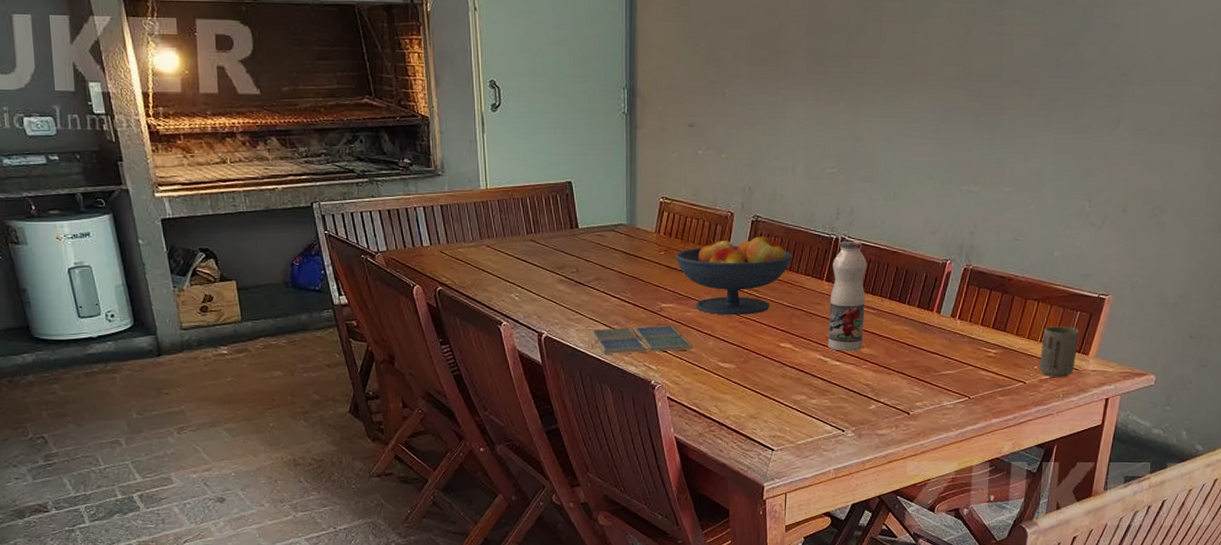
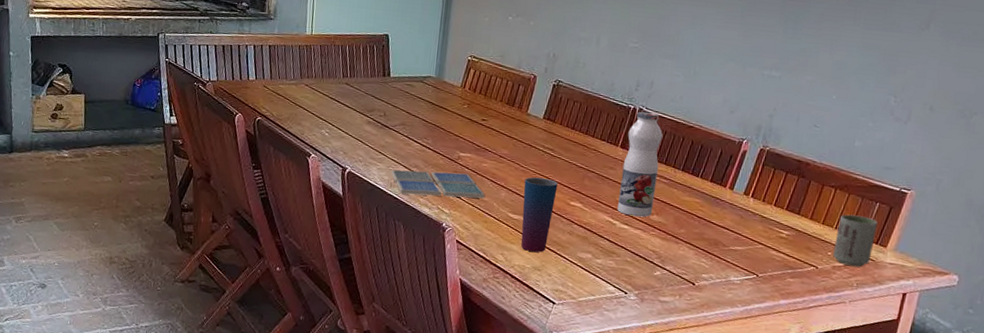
fruit bowl: present [675,236,793,316] -> none [477,97,590,172]
cup: none [731,322,766,399] -> present [521,177,558,252]

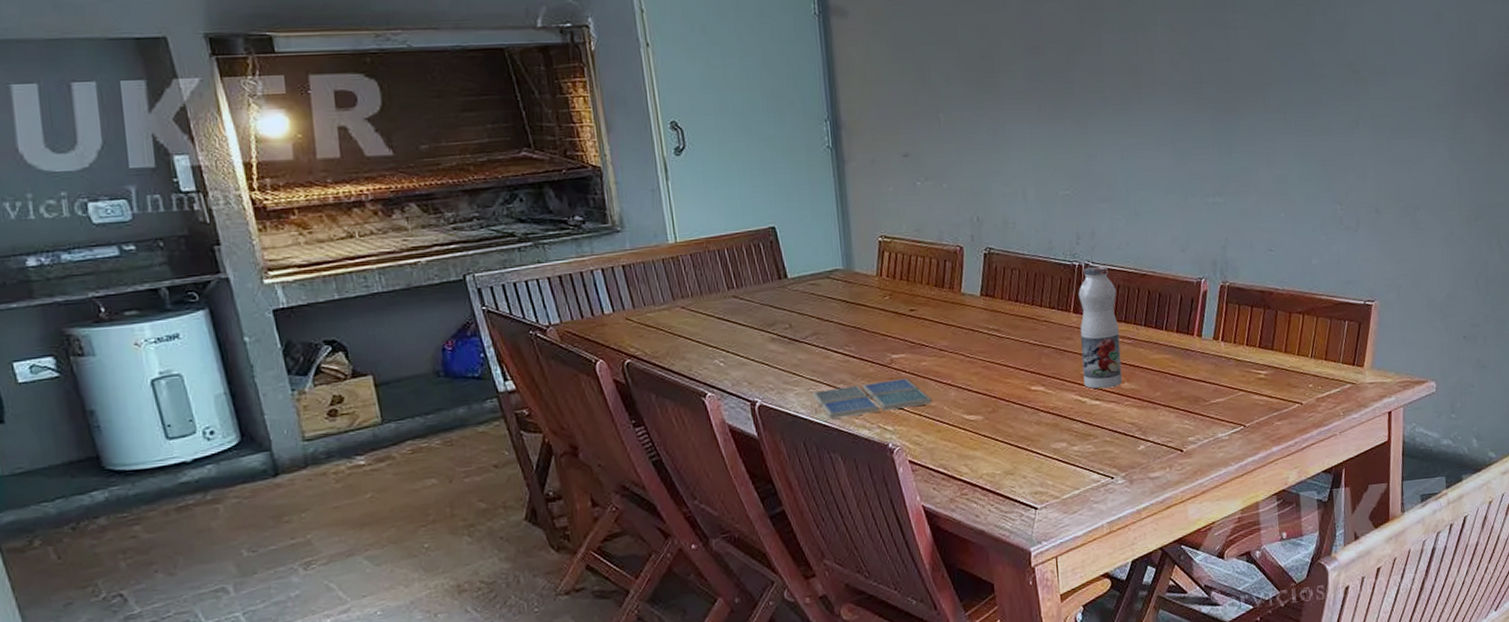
cup: present [521,177,558,252] -> none [974,365,1015,455]
cup: present [833,214,878,268] -> none [1313,338,1351,395]

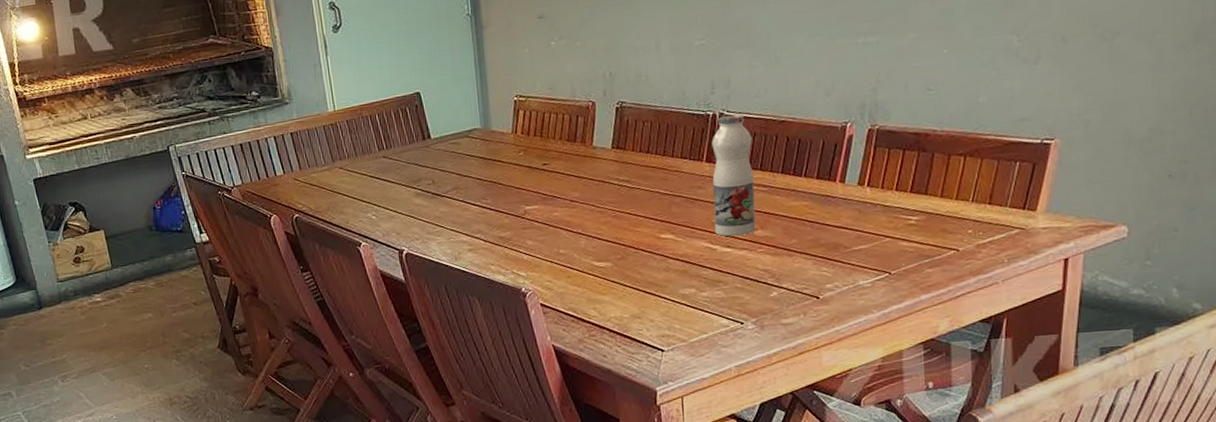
drink coaster: present [813,378,931,419] -> none [453,227,562,265]

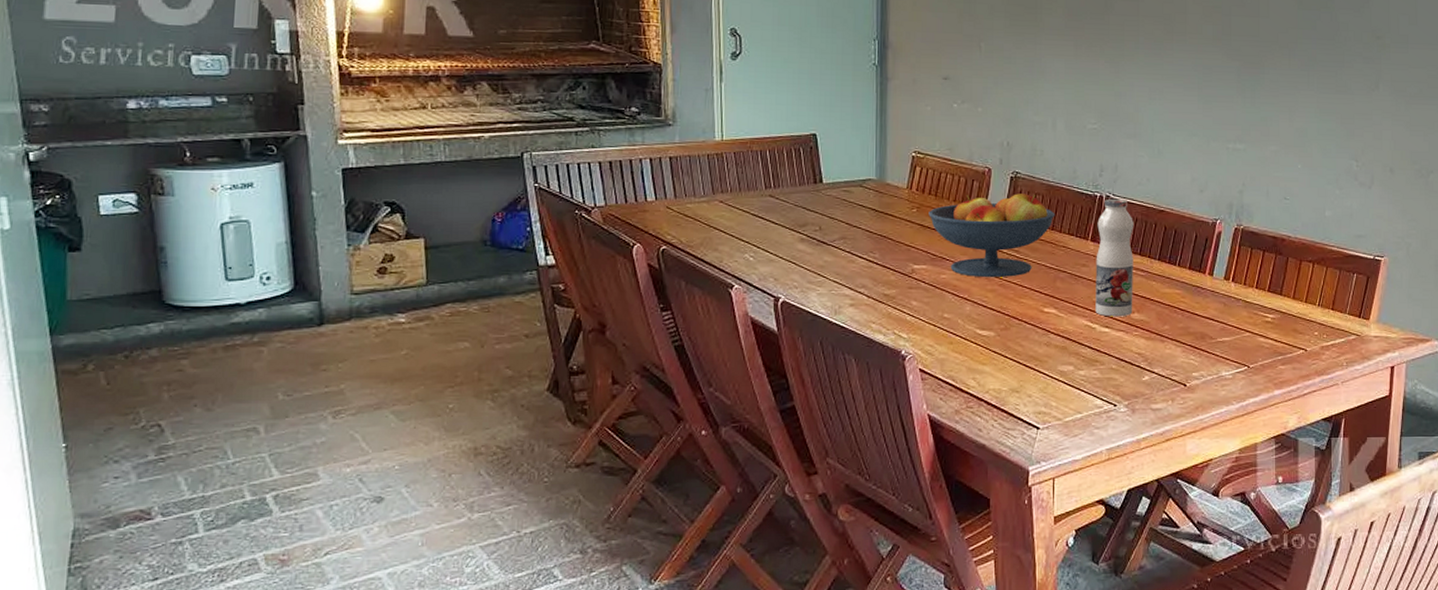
fruit bowl: none [535,121,666,212] -> present [928,193,1055,278]

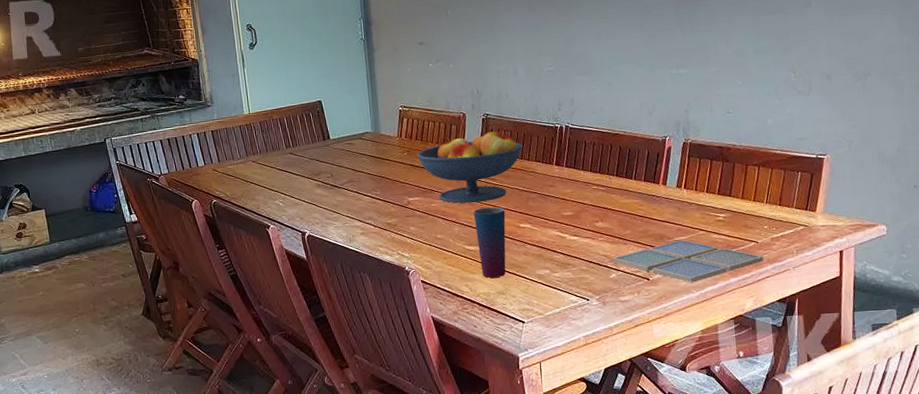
cup: none [990,285,1028,371] -> present [473,207,506,278]
beverage bottle: present [1095,198,1133,317] -> none [560,127,597,227]
drink coaster: none [1147,341,1312,392] -> present [612,239,764,283]

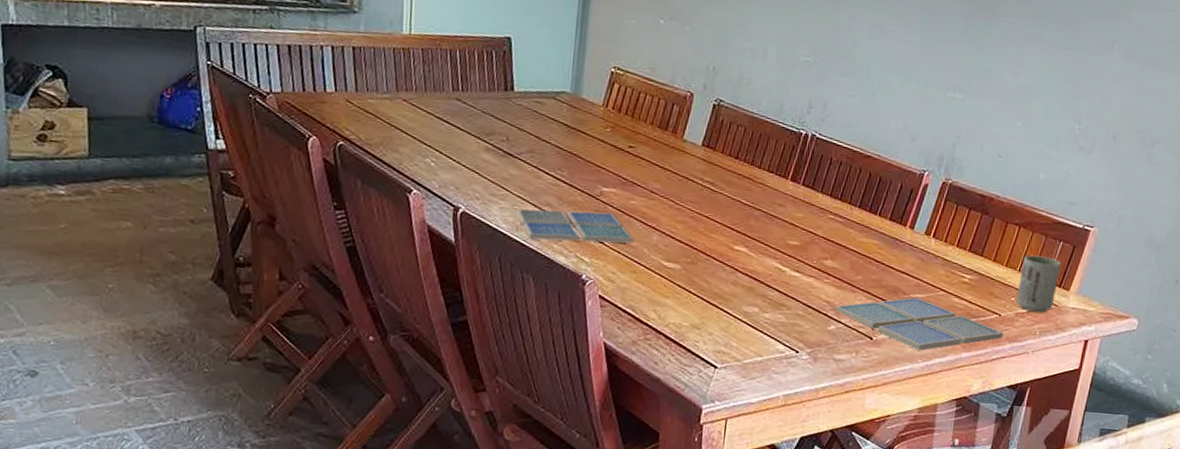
drink coaster: none [348,216,439,247] -> present [517,208,633,244]
fruit bowl: present [417,131,523,203] -> none [623,119,757,210]
cup: present [473,207,506,278] -> none [676,216,720,307]
cup: none [768,187,804,235] -> present [1016,255,1061,314]

